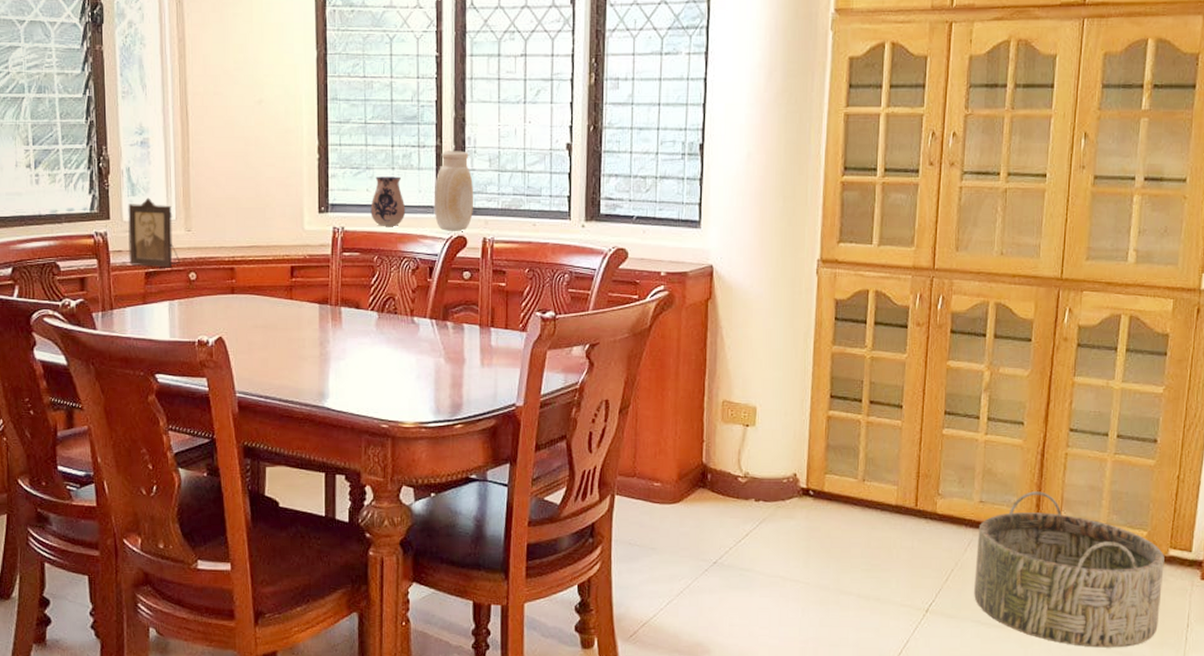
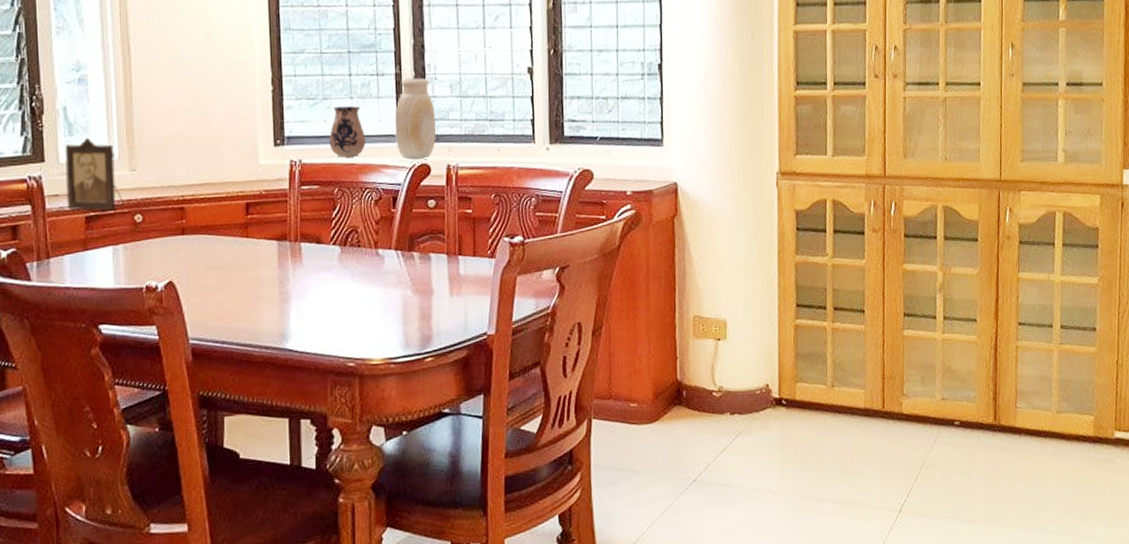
basket: present [974,491,1165,648] -> none [942,385,1112,533]

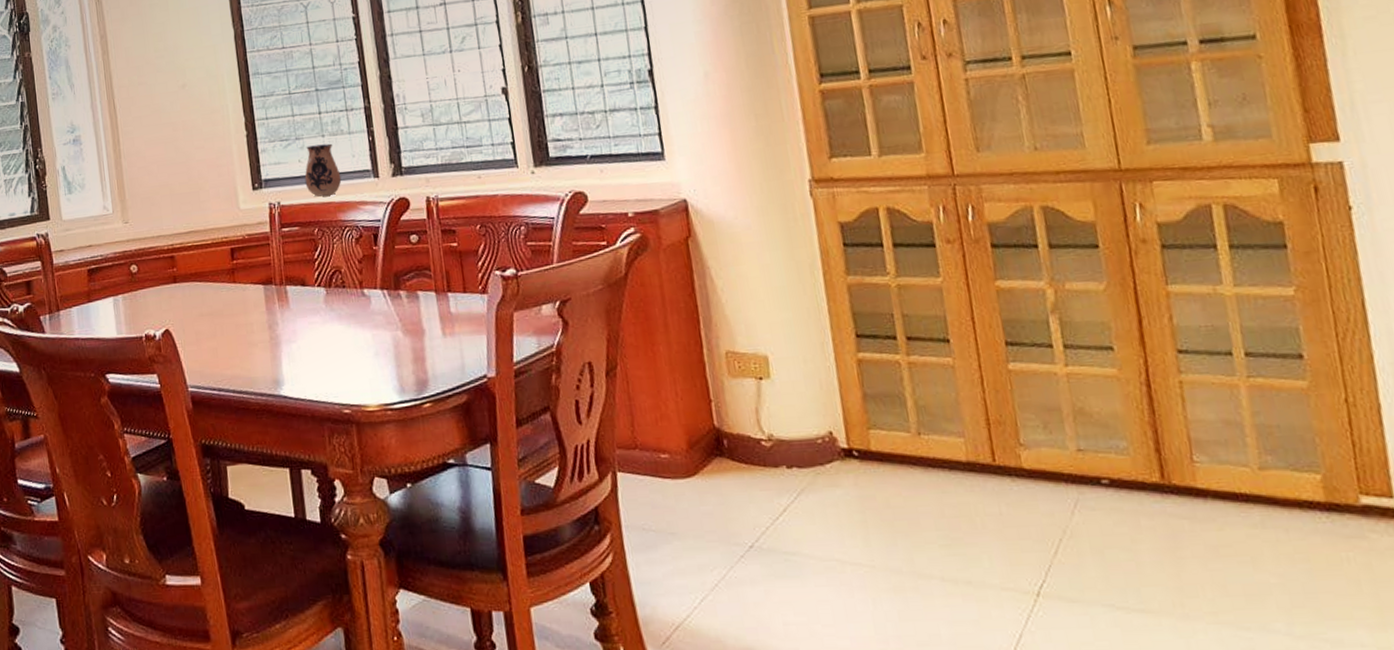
photo frame: present [65,137,124,211] -> none [66,194,121,264]
vase: present [395,78,437,160] -> none [368,109,412,195]

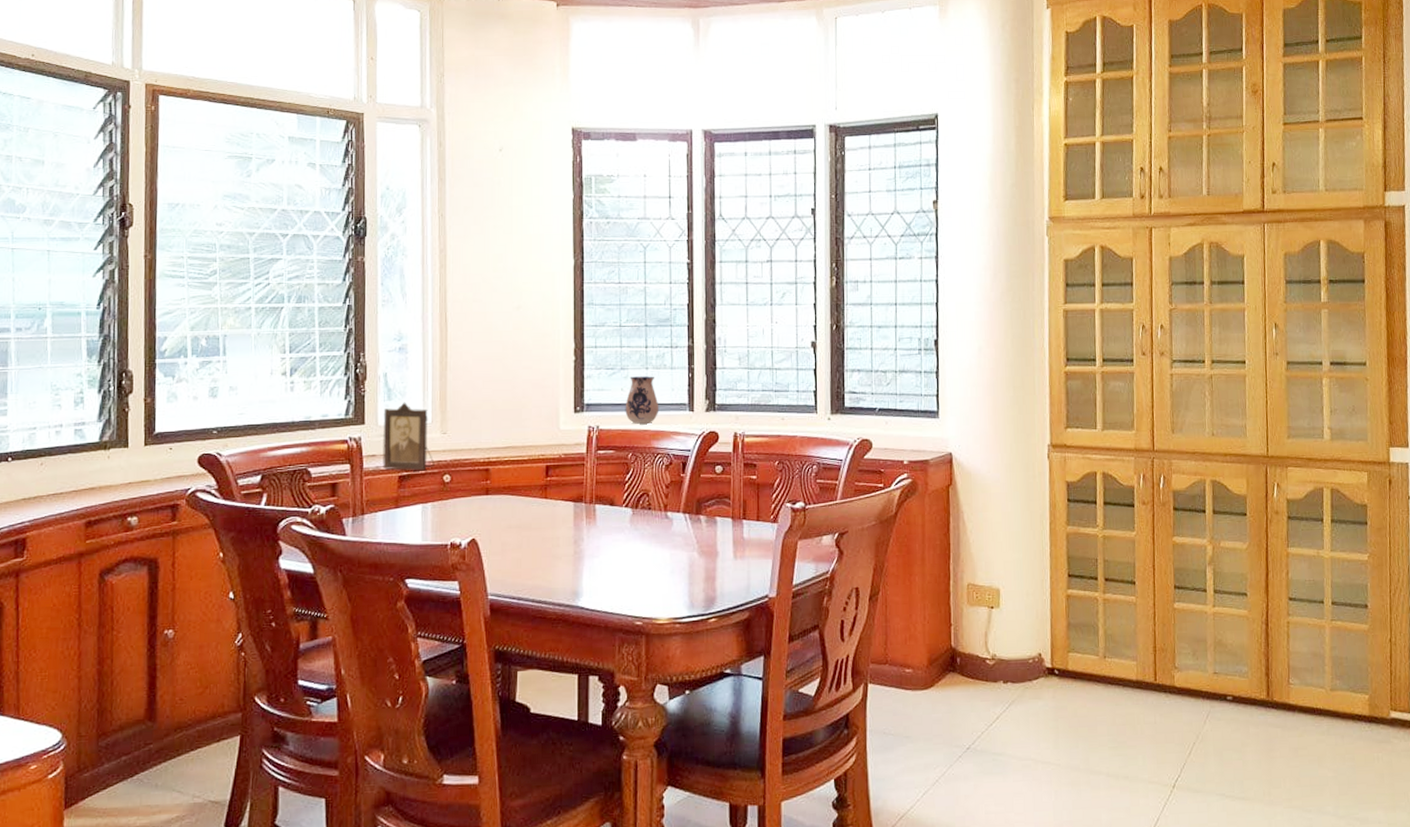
photo frame: none [66,194,121,264] -> present [383,402,435,471]

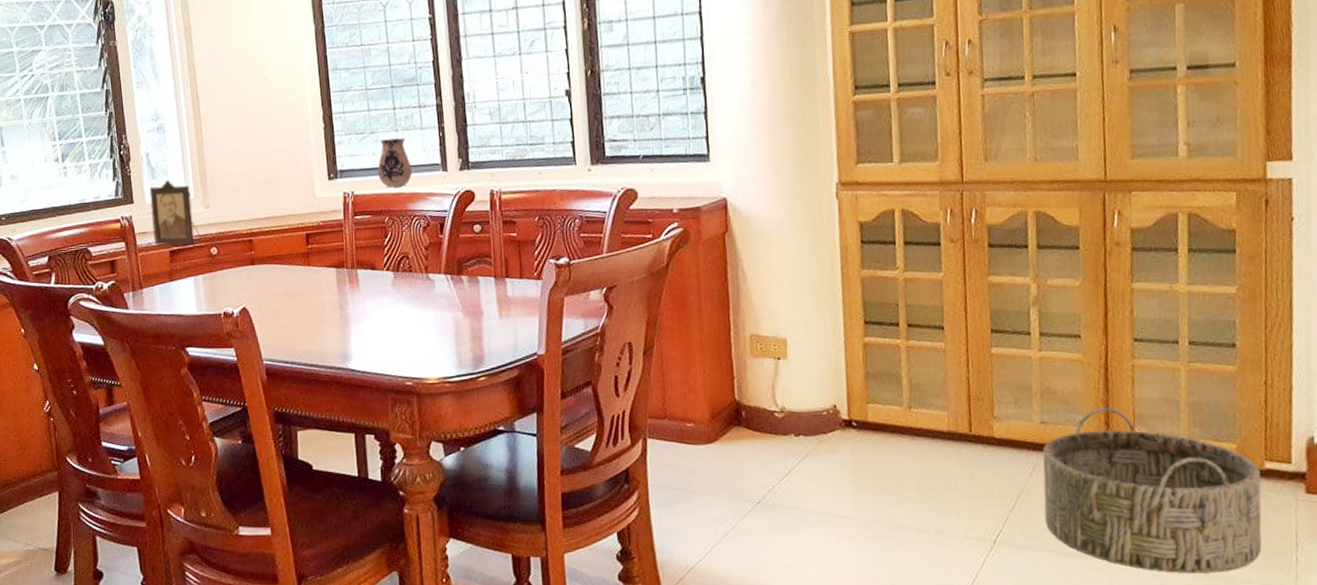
basket: none [1215,660,1389,815] -> present [1042,407,1262,574]

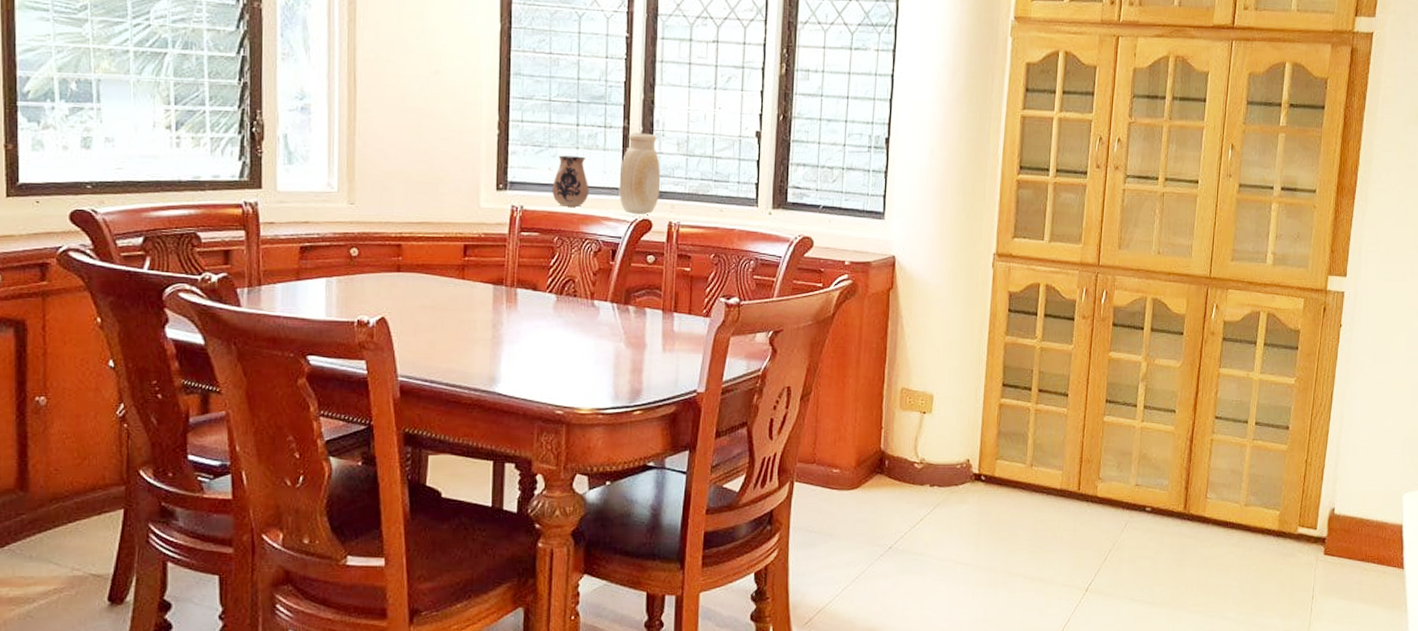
photo frame: present [149,179,202,245] -> none [282,167,341,243]
vase: none [438,107,479,187] -> present [619,132,661,214]
basket: present [1042,407,1262,574] -> none [1129,475,1294,621]

